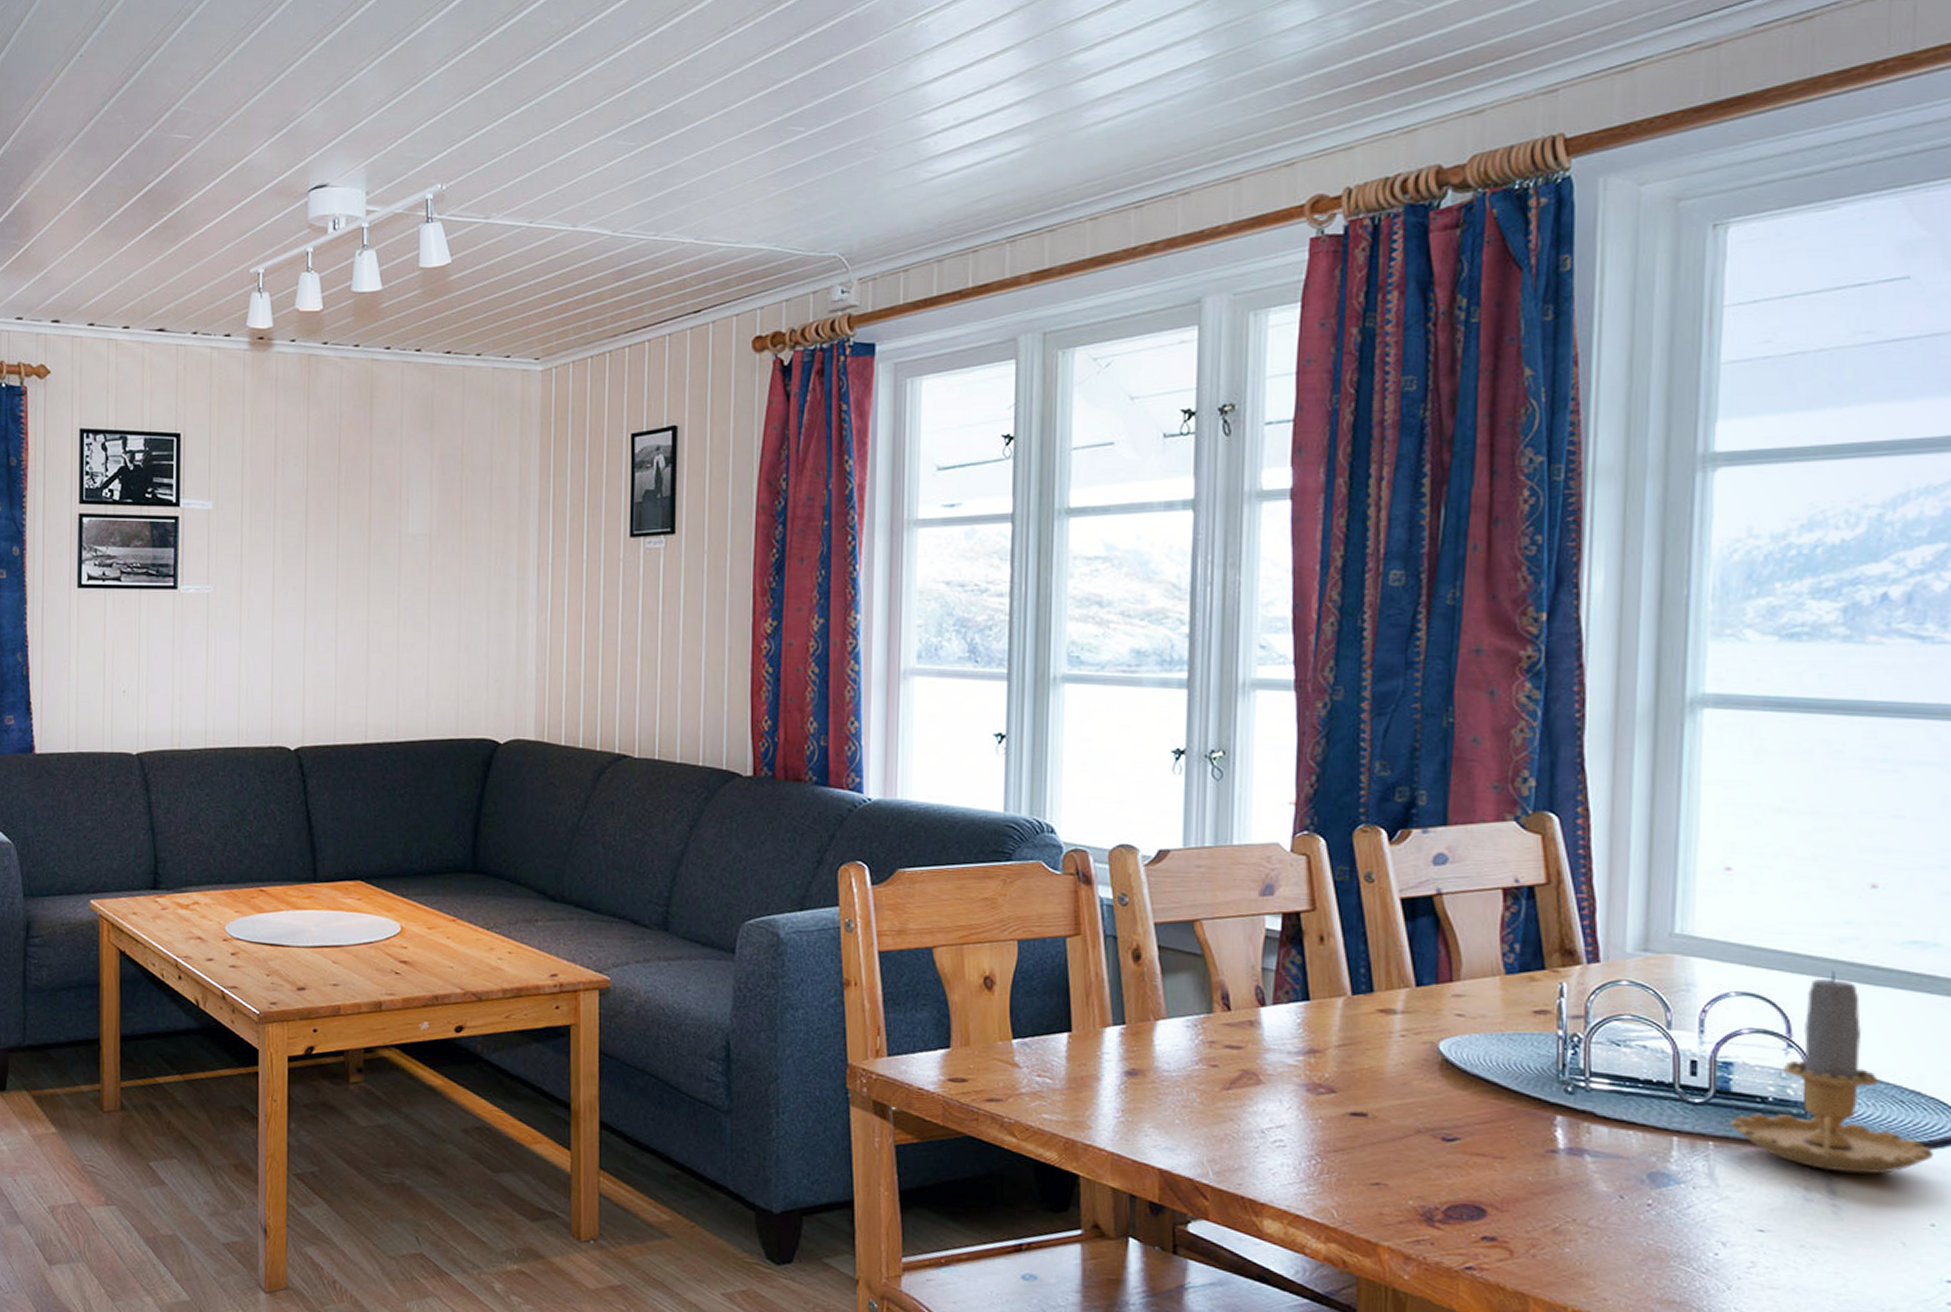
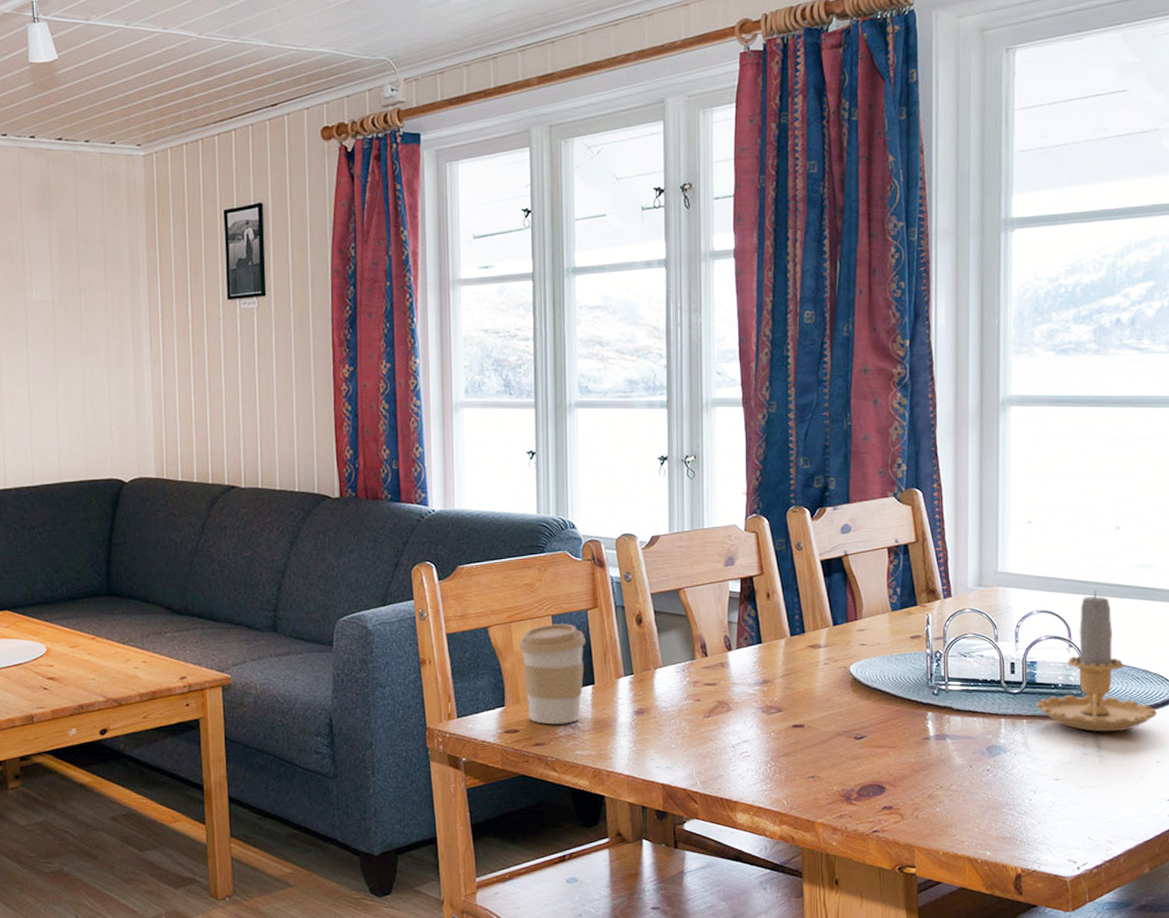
coffee cup: none [972,950,1062,1078] -> present [519,623,585,725]

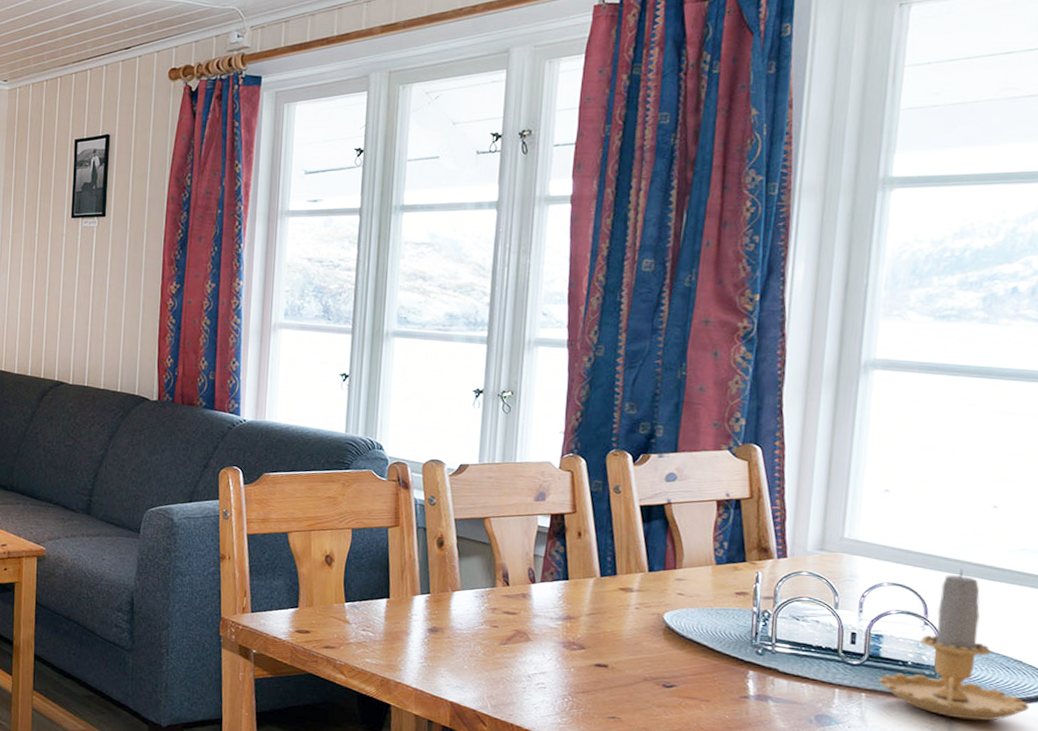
coffee cup: present [519,623,585,725] -> none [317,536,384,632]

